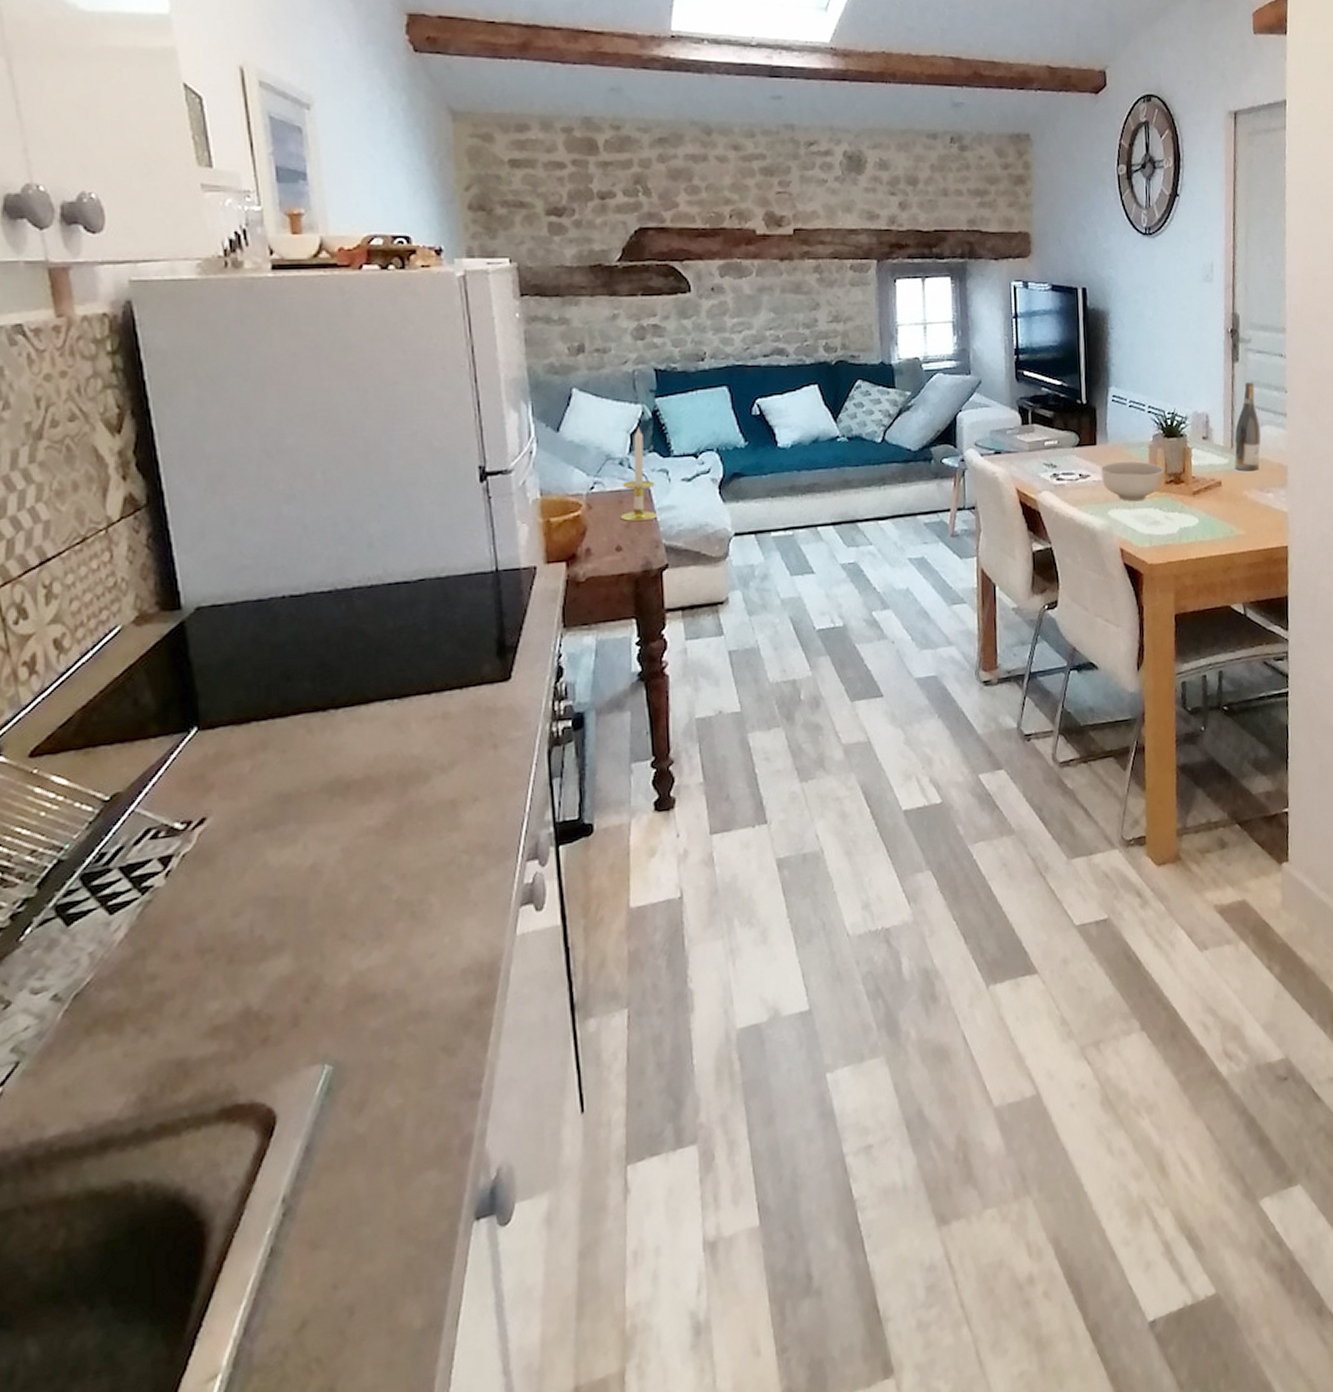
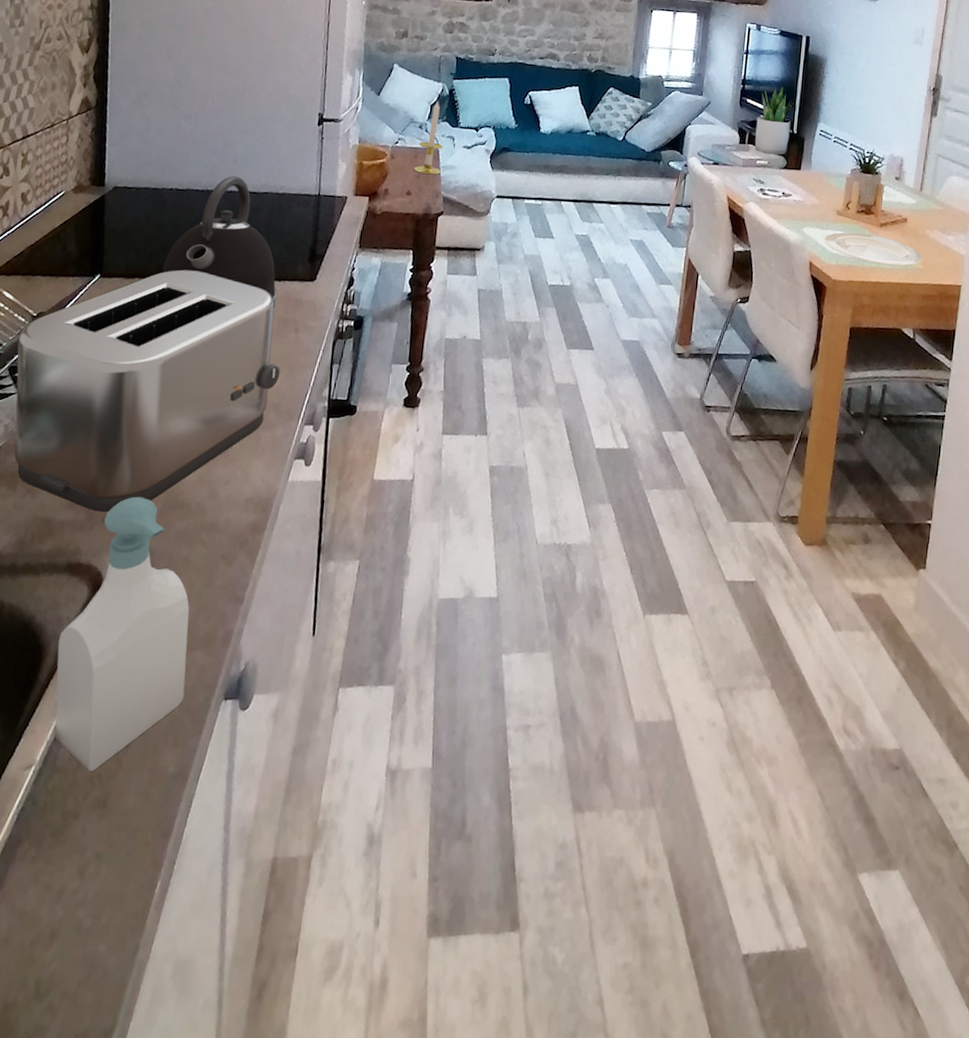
toaster: none [86,695,482,1034] -> present [14,269,280,513]
soap bottle: none [225,1000,420,1358] -> present [54,496,190,772]
kettle: none [289,565,462,725] -> present [162,176,278,309]
planter: none [1038,351,1079,432] -> present [755,86,793,155]
bowl: present [1101,461,1164,501] -> none [801,187,858,223]
plate: none [1134,506,1243,538] -> present [824,232,923,267]
wine bottle: present [1234,381,1262,472] -> none [921,135,950,214]

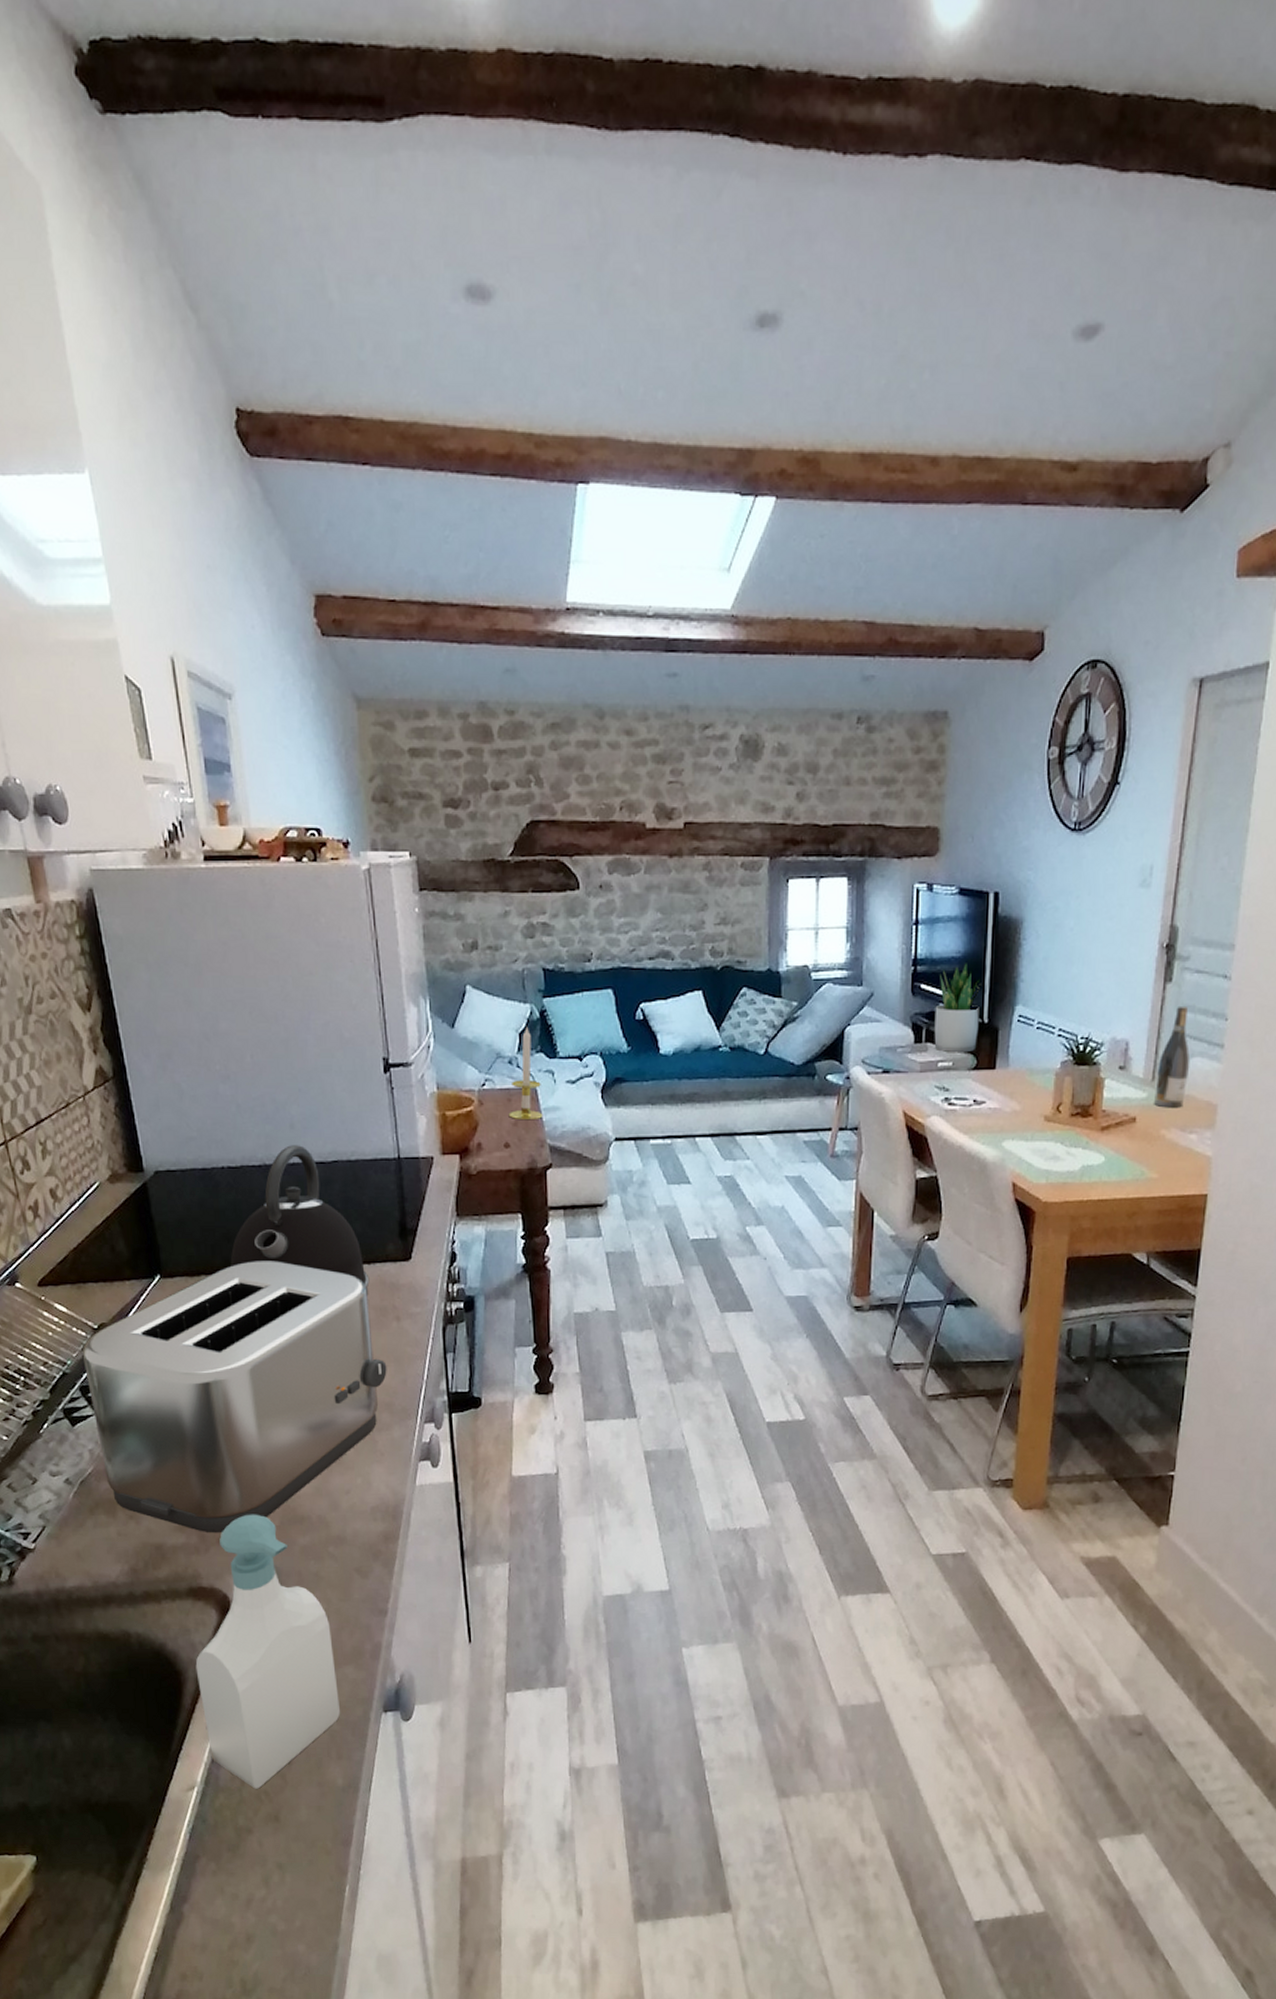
plate: present [824,232,923,267] -> none [1030,1142,1157,1178]
wine bottle: none [921,135,950,214] -> present [1154,1005,1191,1108]

